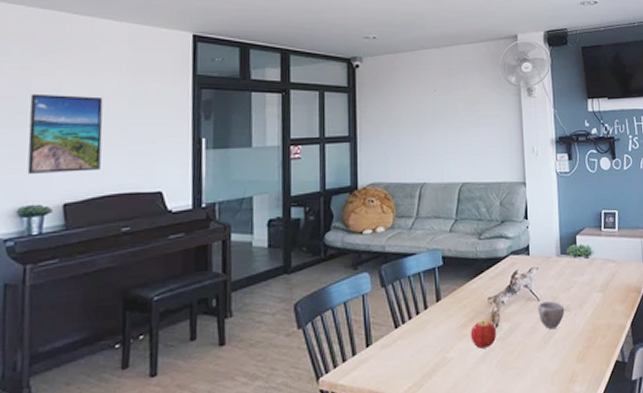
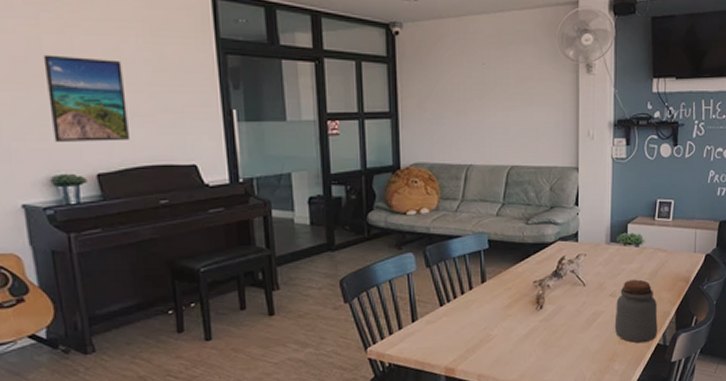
fruit: present [470,320,496,349] -> none [514,302,540,328]
cup: present [538,301,565,329] -> none [583,287,611,312]
jar: none [571,291,615,361] -> present [614,279,658,344]

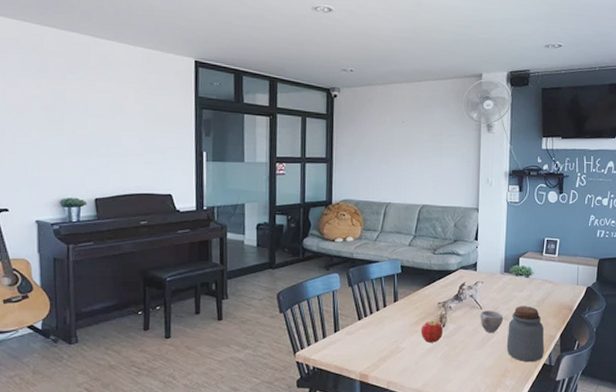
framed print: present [43,54,129,142] -> none [65,105,123,174]
fruit: none [514,302,540,328] -> present [420,320,443,343]
cup: none [583,287,611,312] -> present [480,310,504,332]

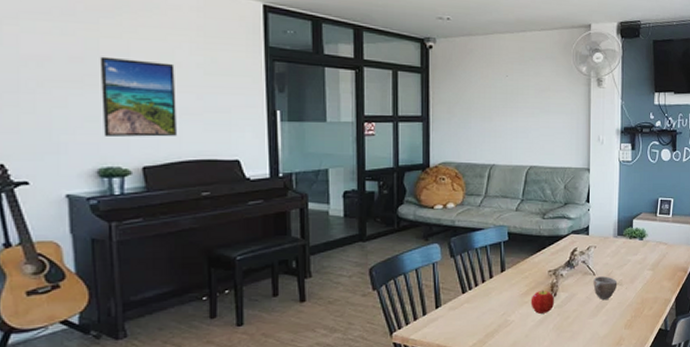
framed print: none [65,105,123,174] -> present [100,56,176,137]
jar: present [506,306,545,362] -> none [621,269,660,328]

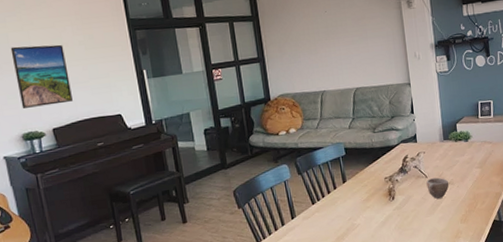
fruit: present [530,290,554,314] -> none [372,195,393,216]

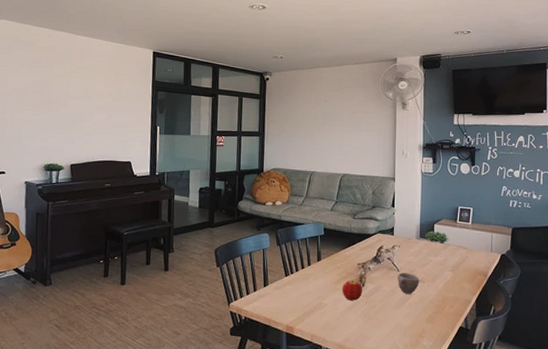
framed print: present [10,44,73,109] -> none [50,89,95,144]
fruit: none [372,195,393,216] -> present [342,280,362,301]

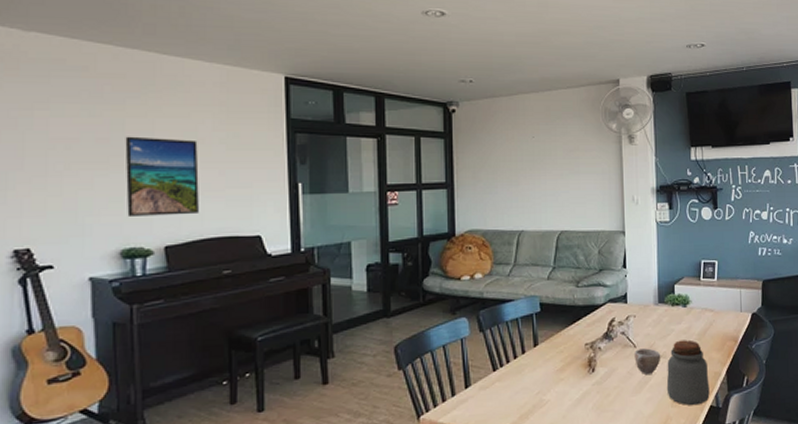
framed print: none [50,89,95,144] -> present [125,136,199,216]
fruit: present [342,280,362,301] -> none [567,365,592,392]
jar: none [423,270,460,325] -> present [666,339,710,406]

